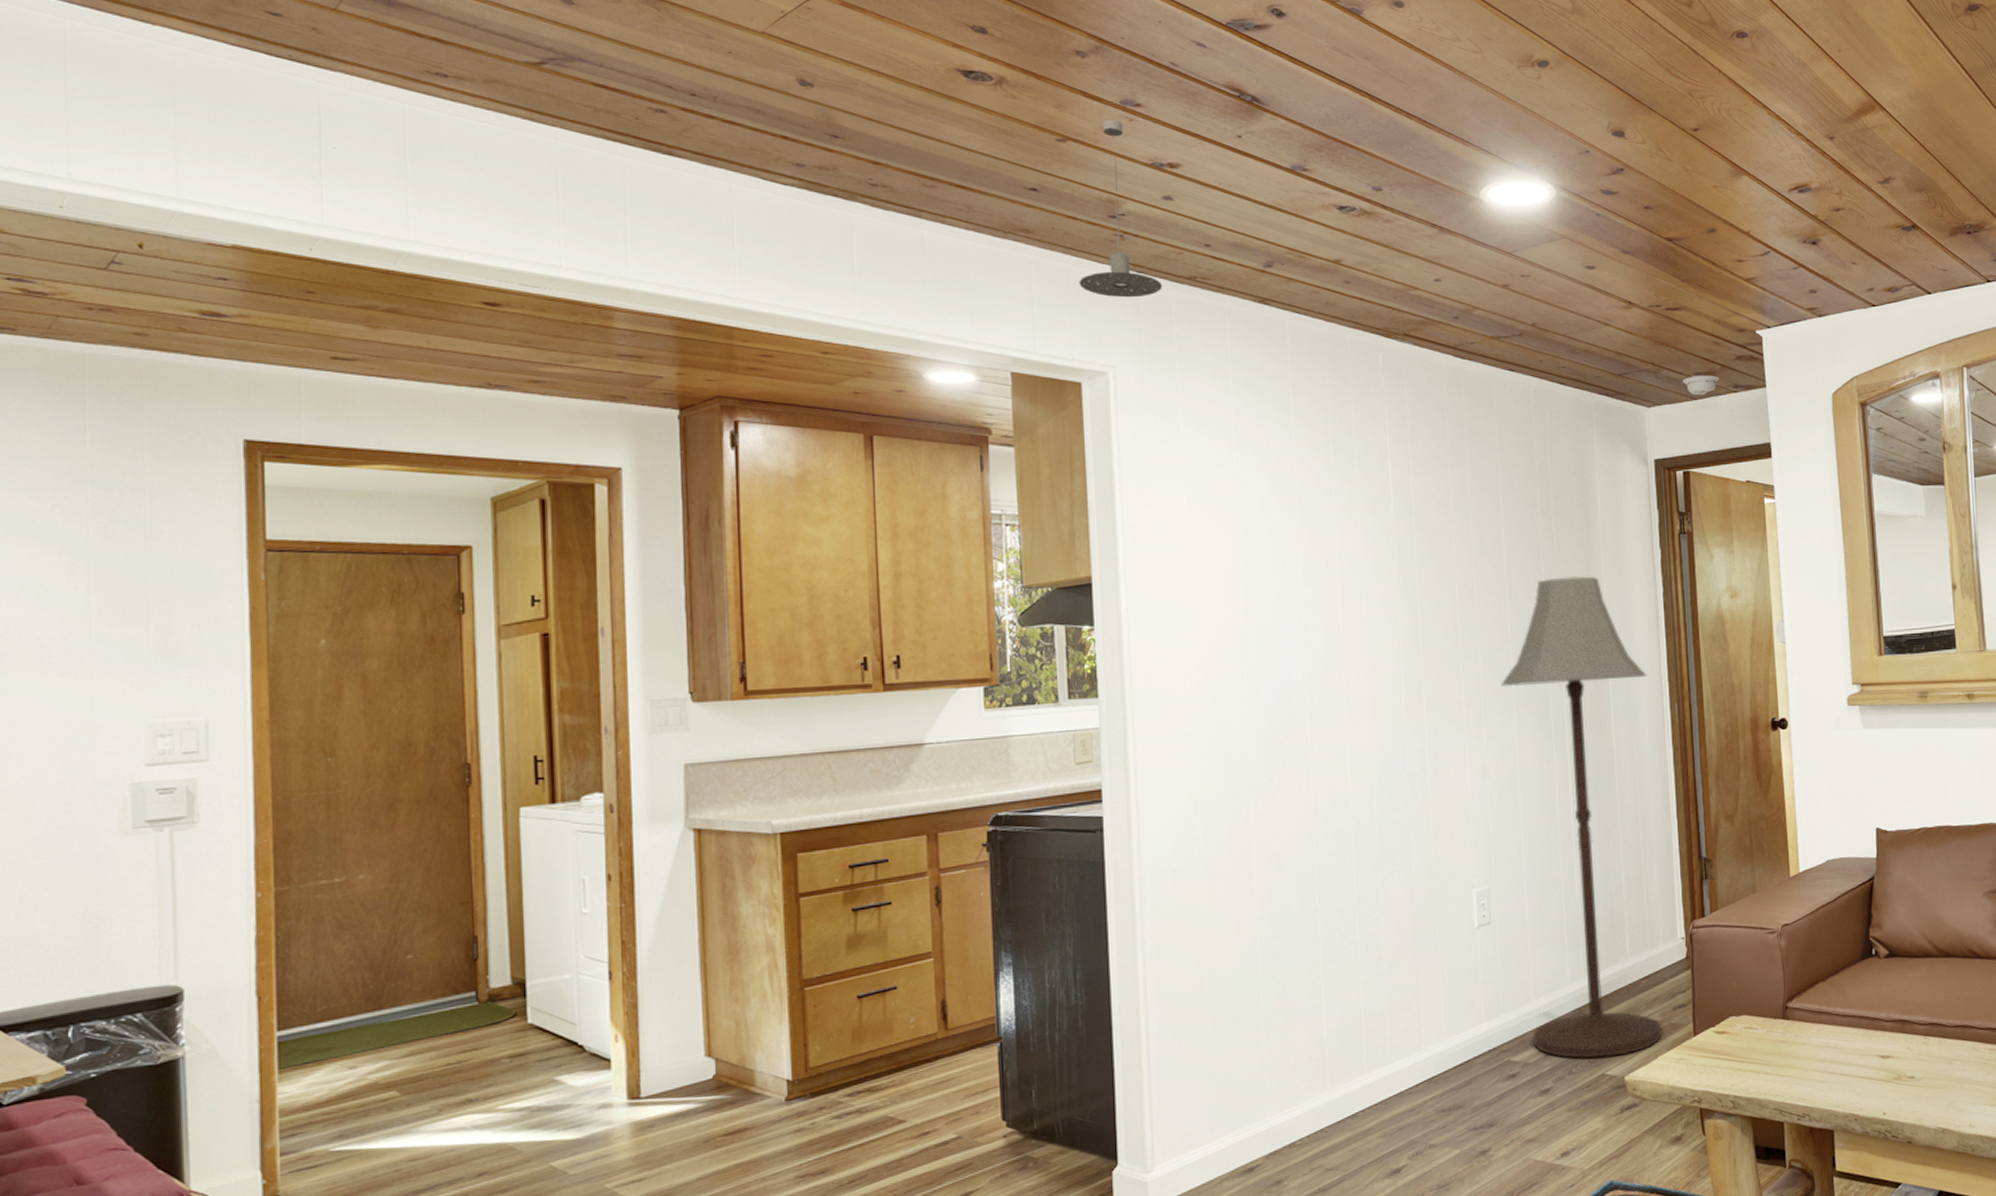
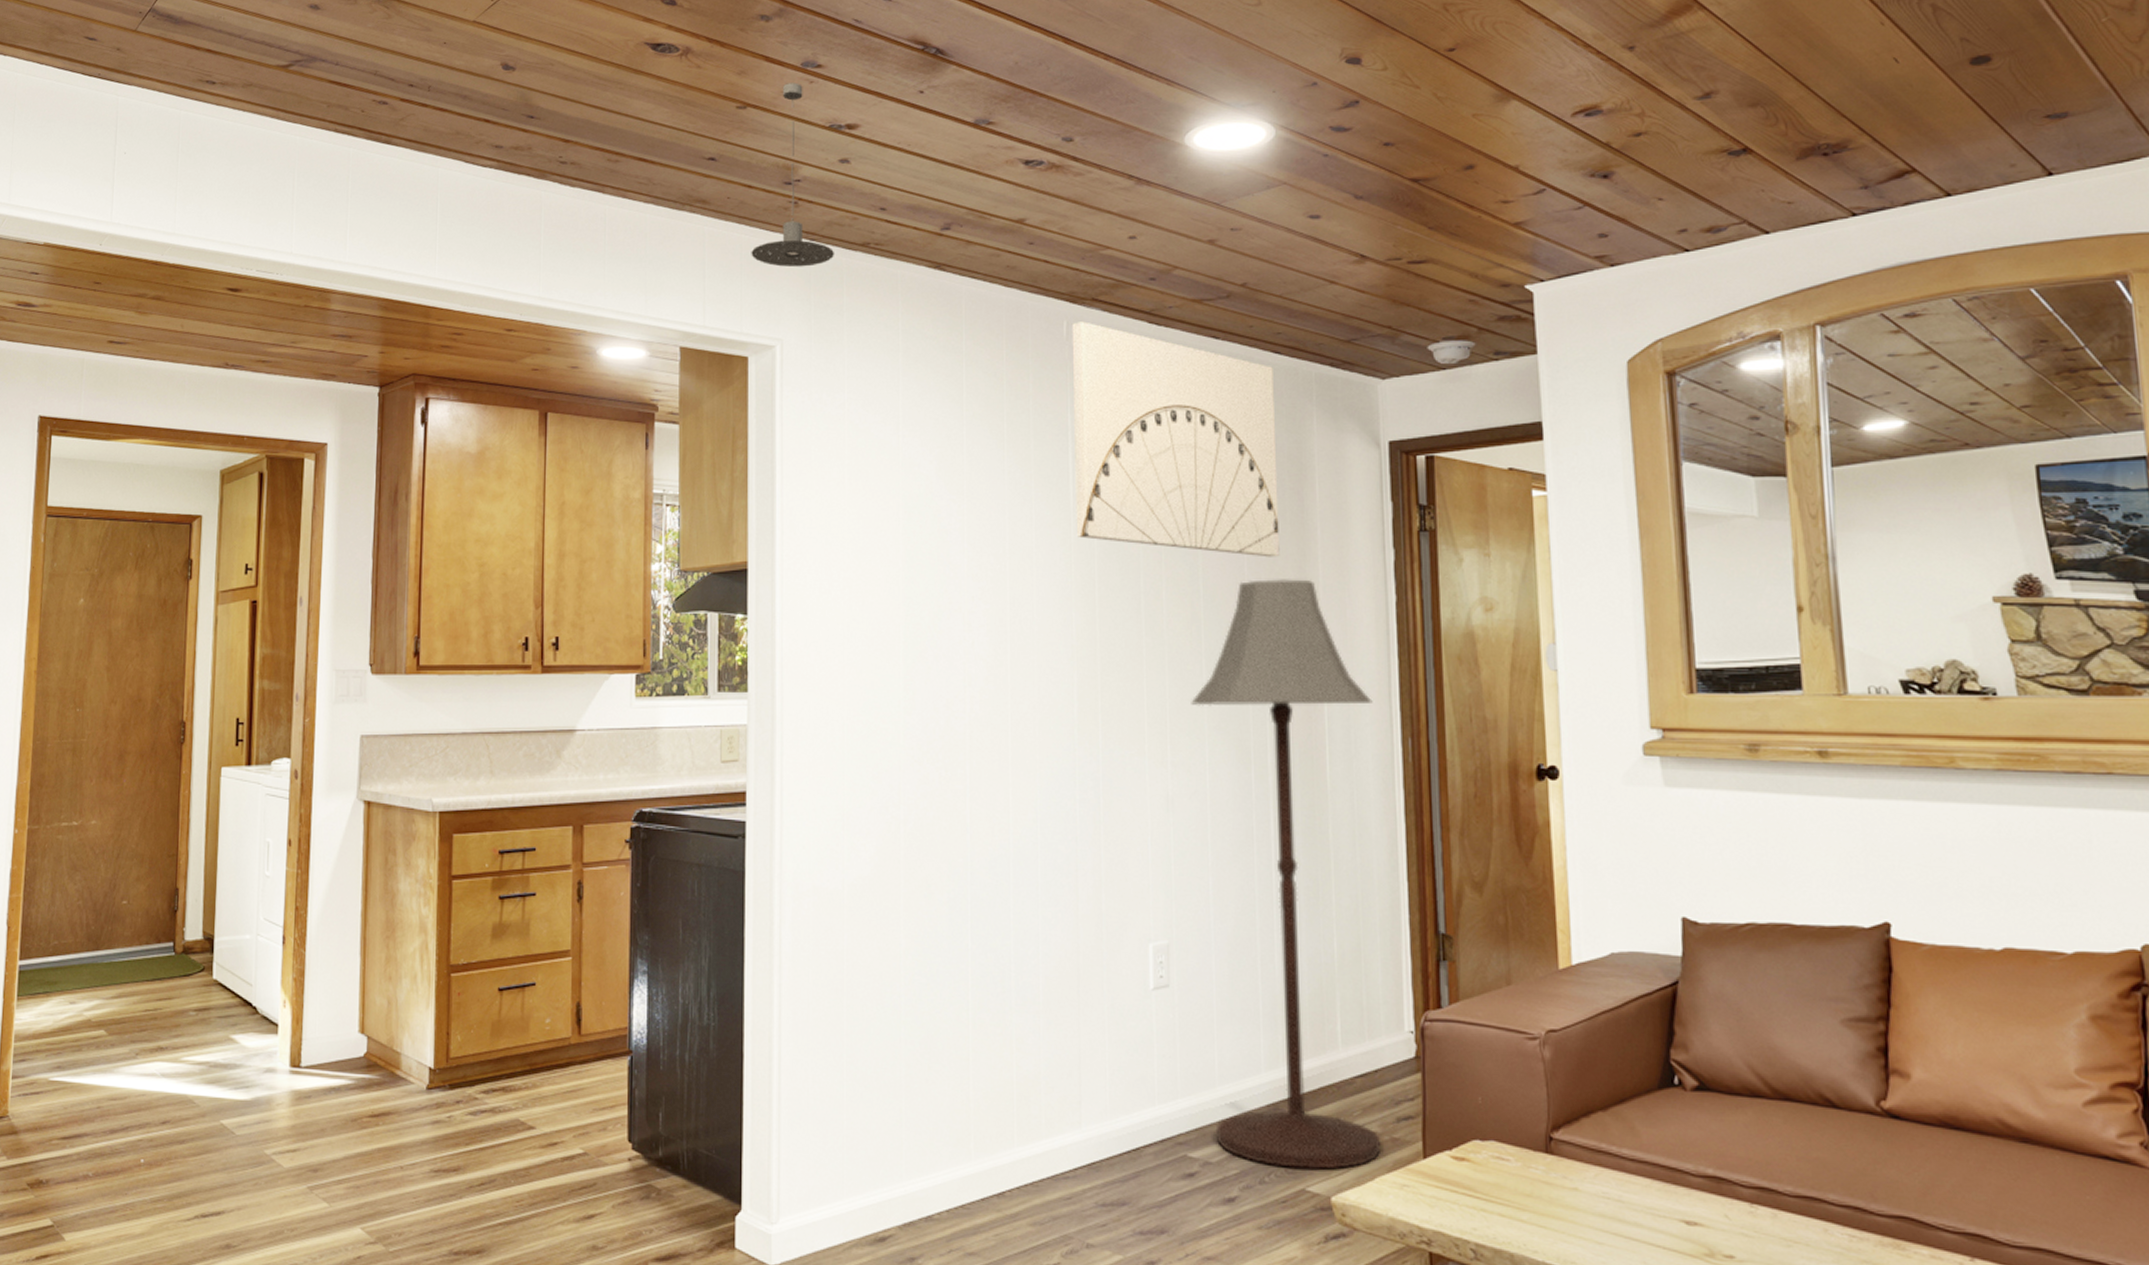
wall art: none [1387,354,1570,559] -> present [1071,321,1280,558]

